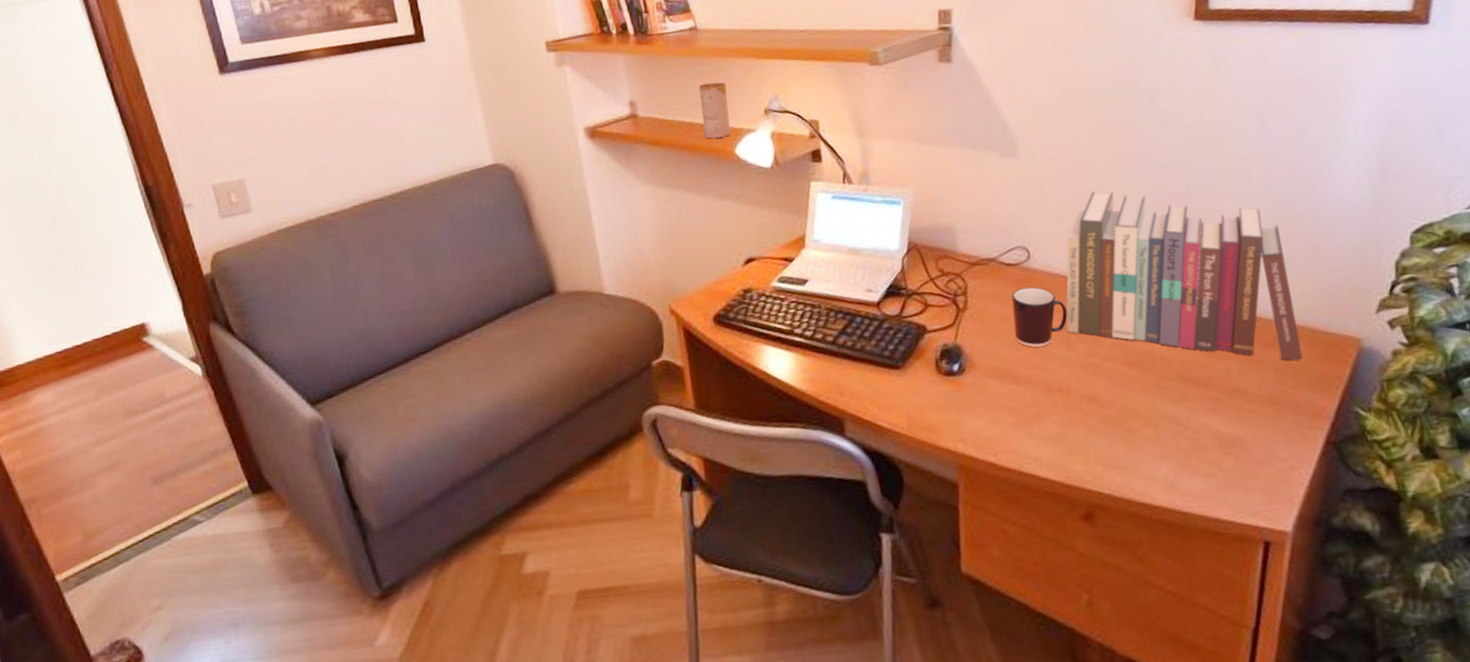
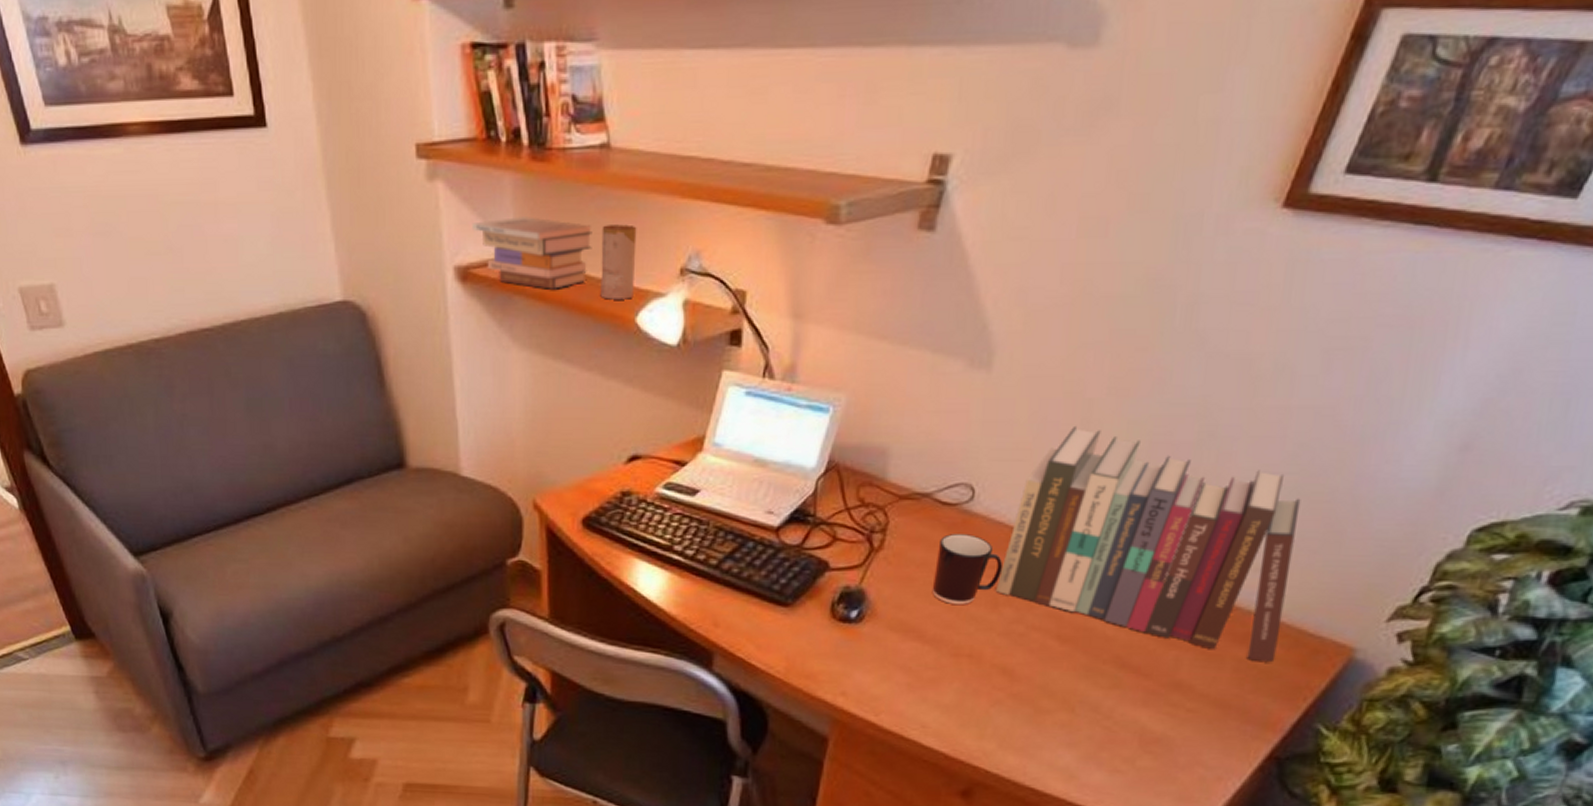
books: none [595,84,693,137] -> present [472,217,592,290]

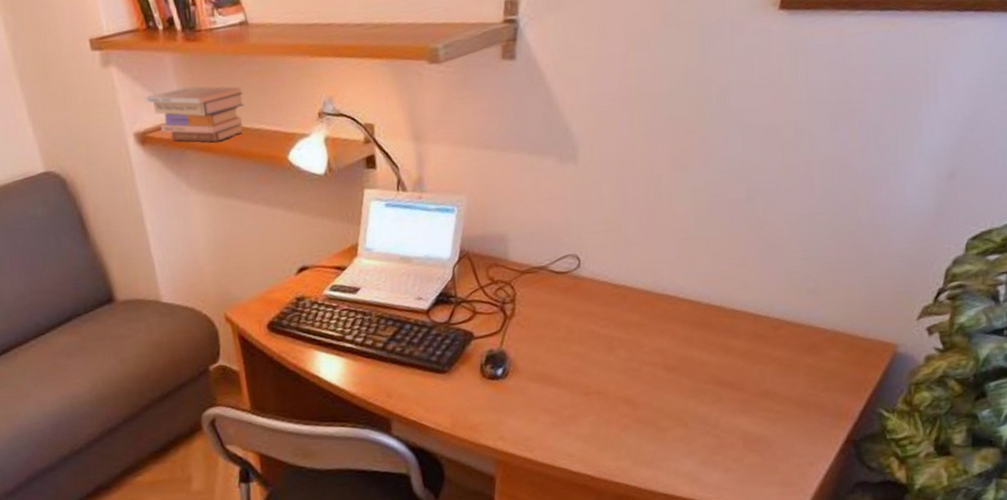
candle: present [600,224,637,300] -> none [250,83,284,145]
mug: present [932,534,1002,606] -> none [558,294,612,353]
books: present [995,425,1301,661] -> none [609,197,837,365]

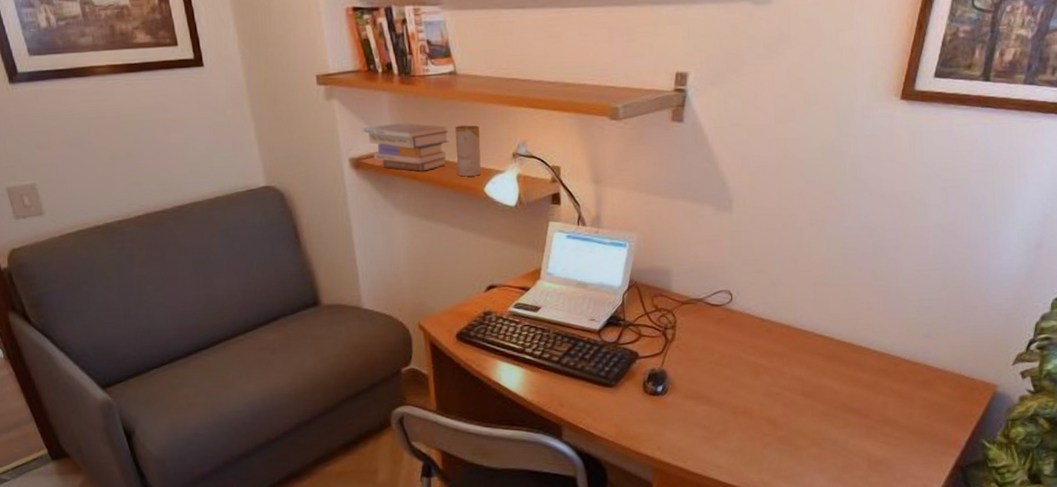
candle: none [250,83,284,145] -> present [455,125,481,177]

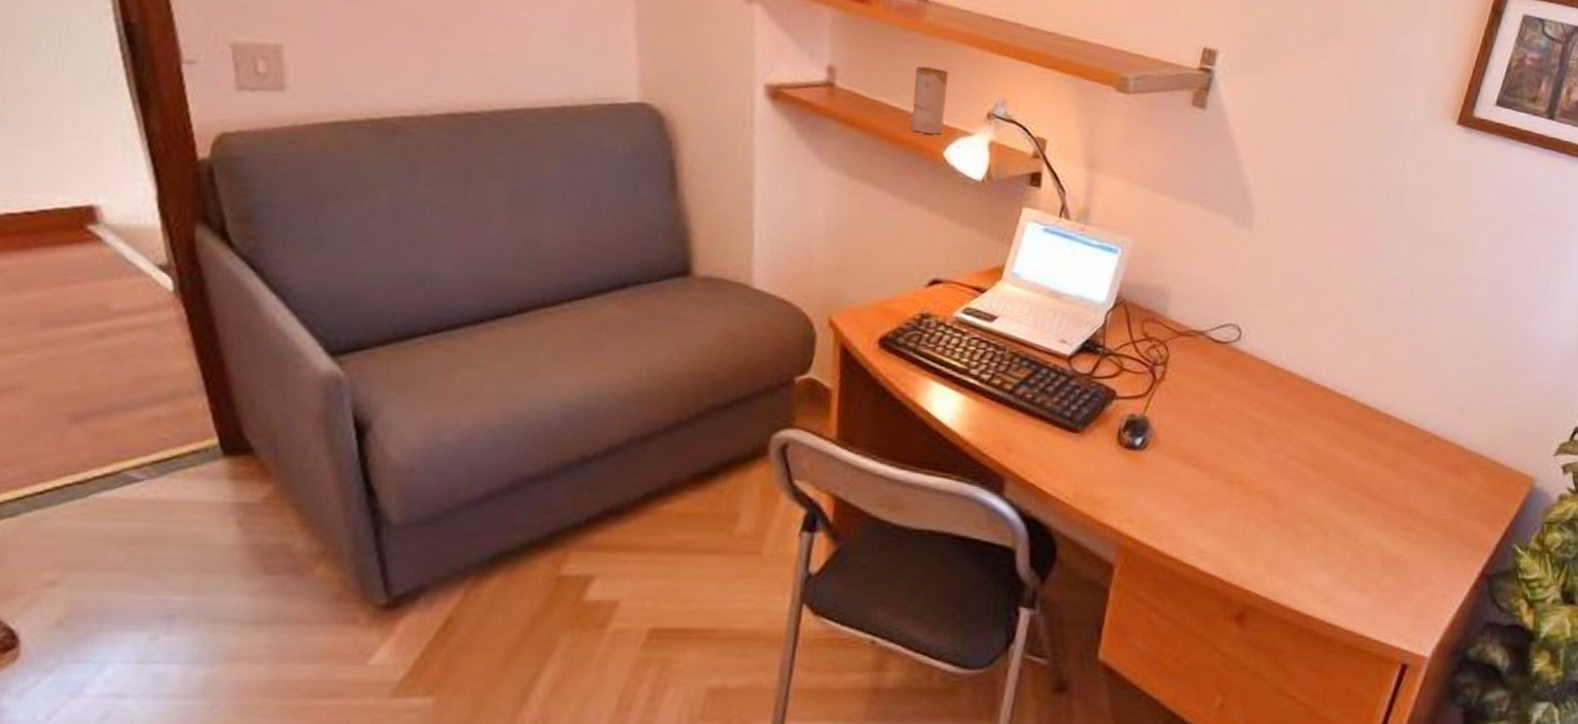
books: present [361,122,449,172] -> none [787,47,906,118]

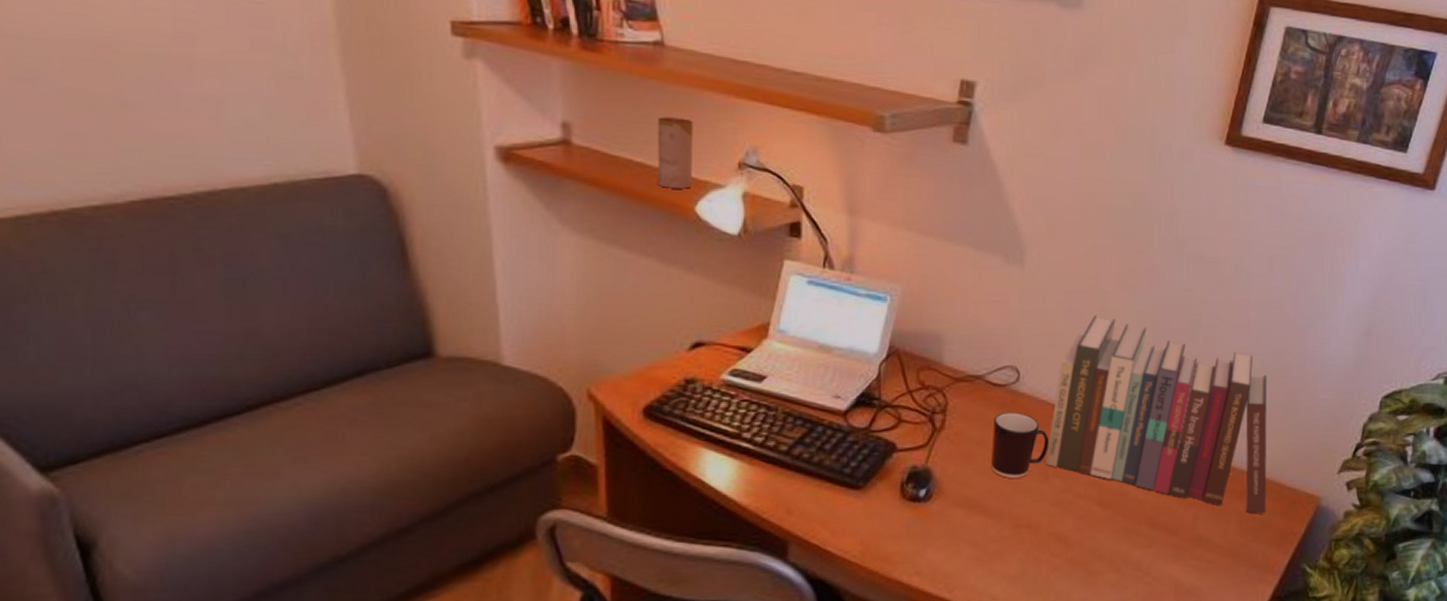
mug: none [1207,369,1265,435] -> present [990,412,1048,479]
books: none [1260,280,1487,489] -> present [1045,314,1267,513]

